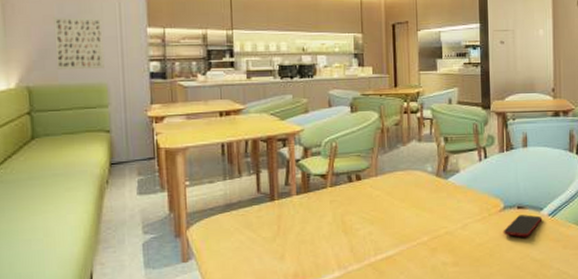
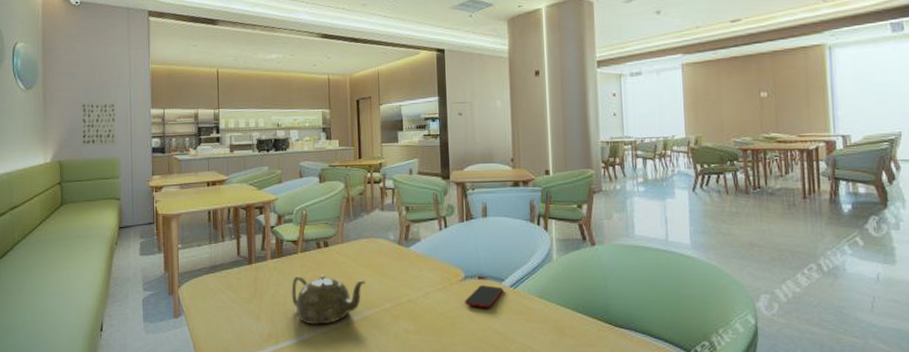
teapot: none [320,210,401,262] -> present [291,275,366,325]

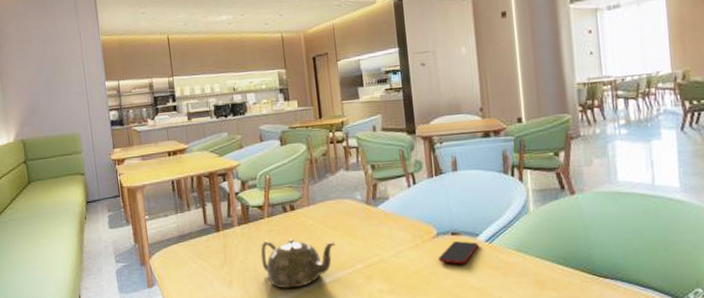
wall art: present [80,102,117,147] -> none [36,77,76,124]

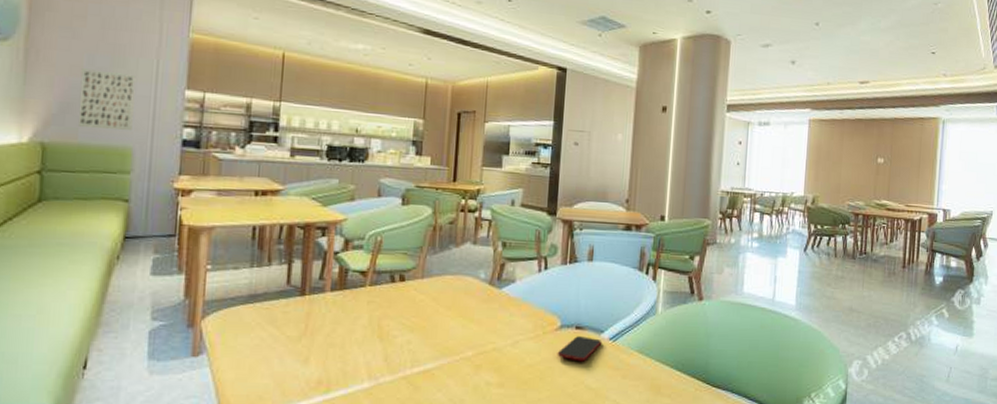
wall art: none [36,77,76,124] -> present [78,68,136,132]
teapot: present [260,238,335,289] -> none [352,313,446,372]

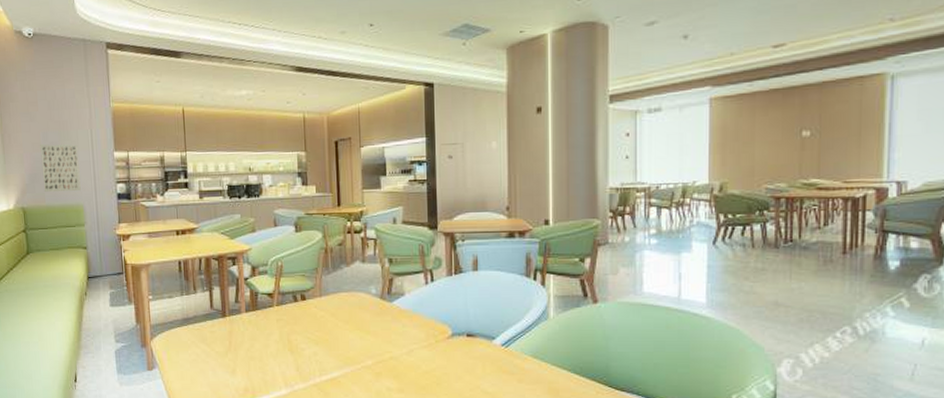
smartphone: present [557,336,603,362] -> none [451,343,495,367]

